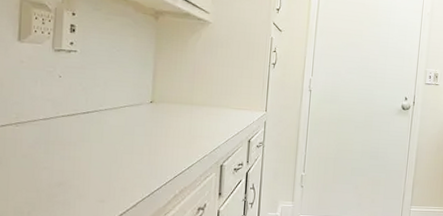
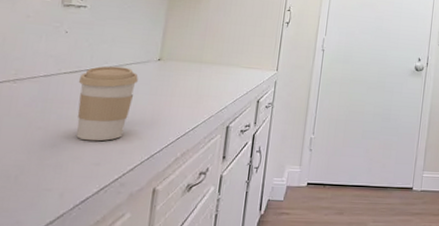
coffee cup: none [76,109,133,180] -> present [76,66,138,141]

